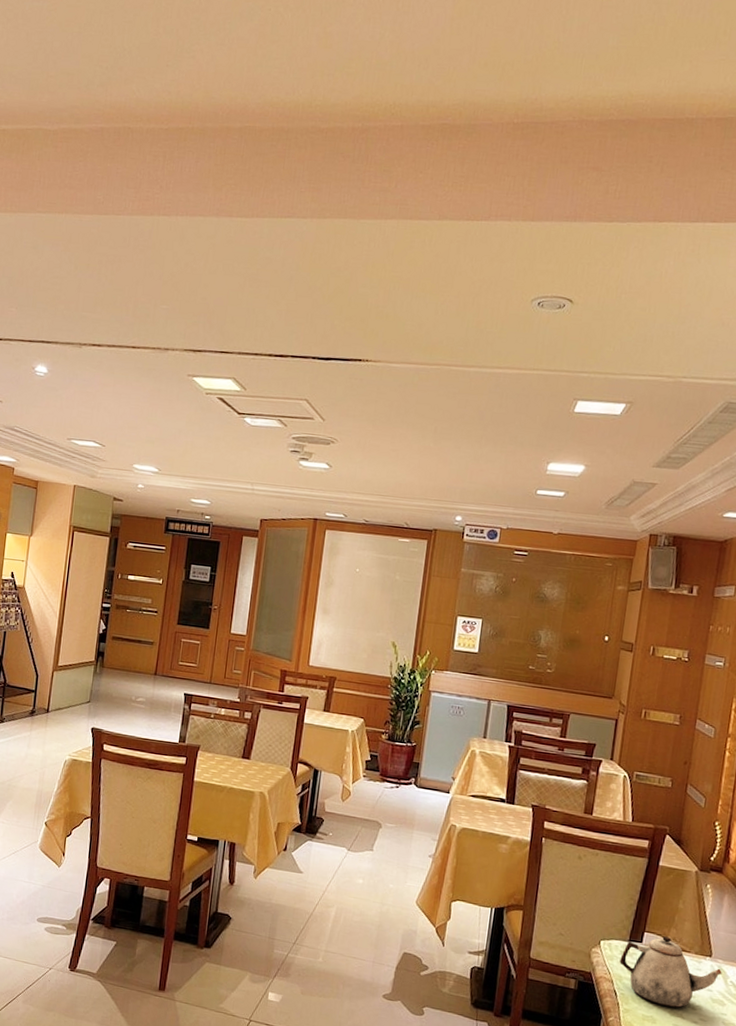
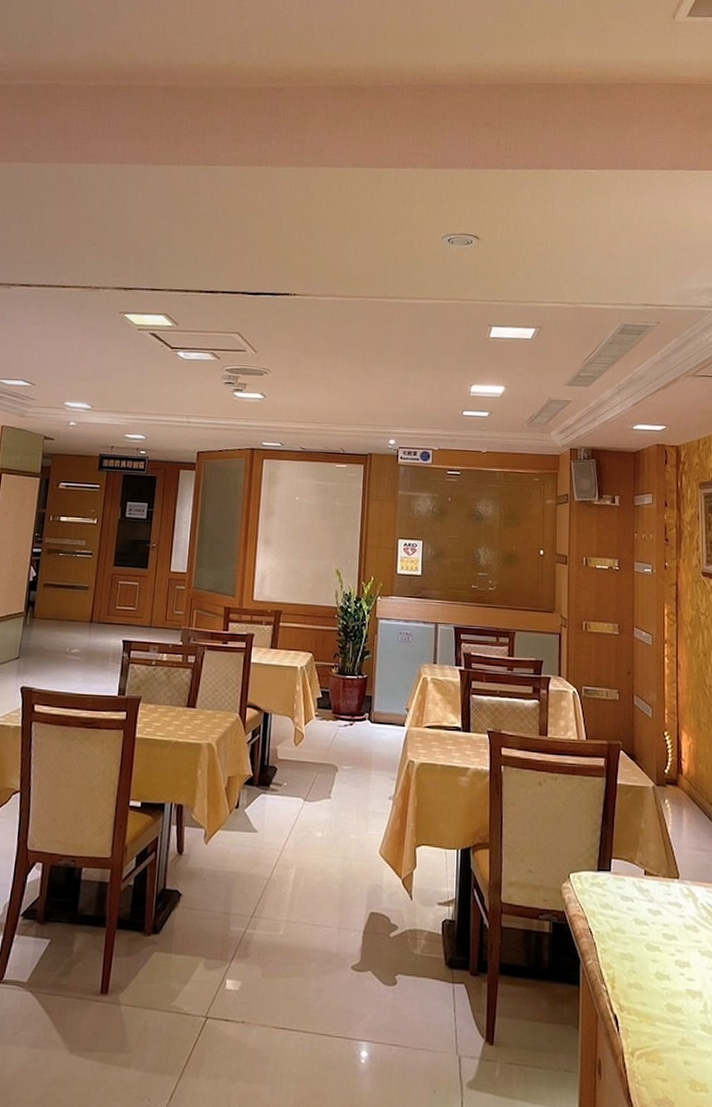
teapot: present [619,936,722,1008] -> none [591,861,691,941]

